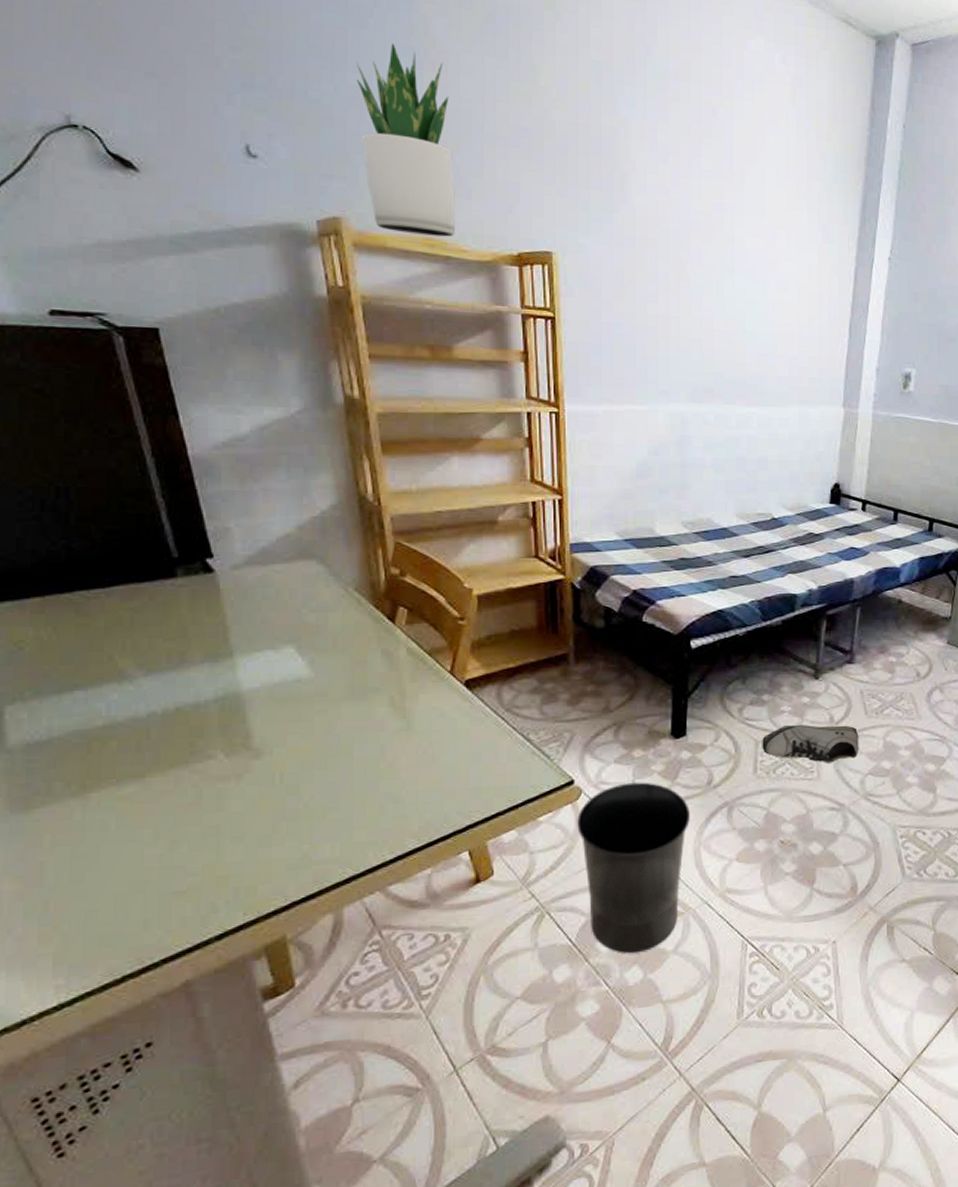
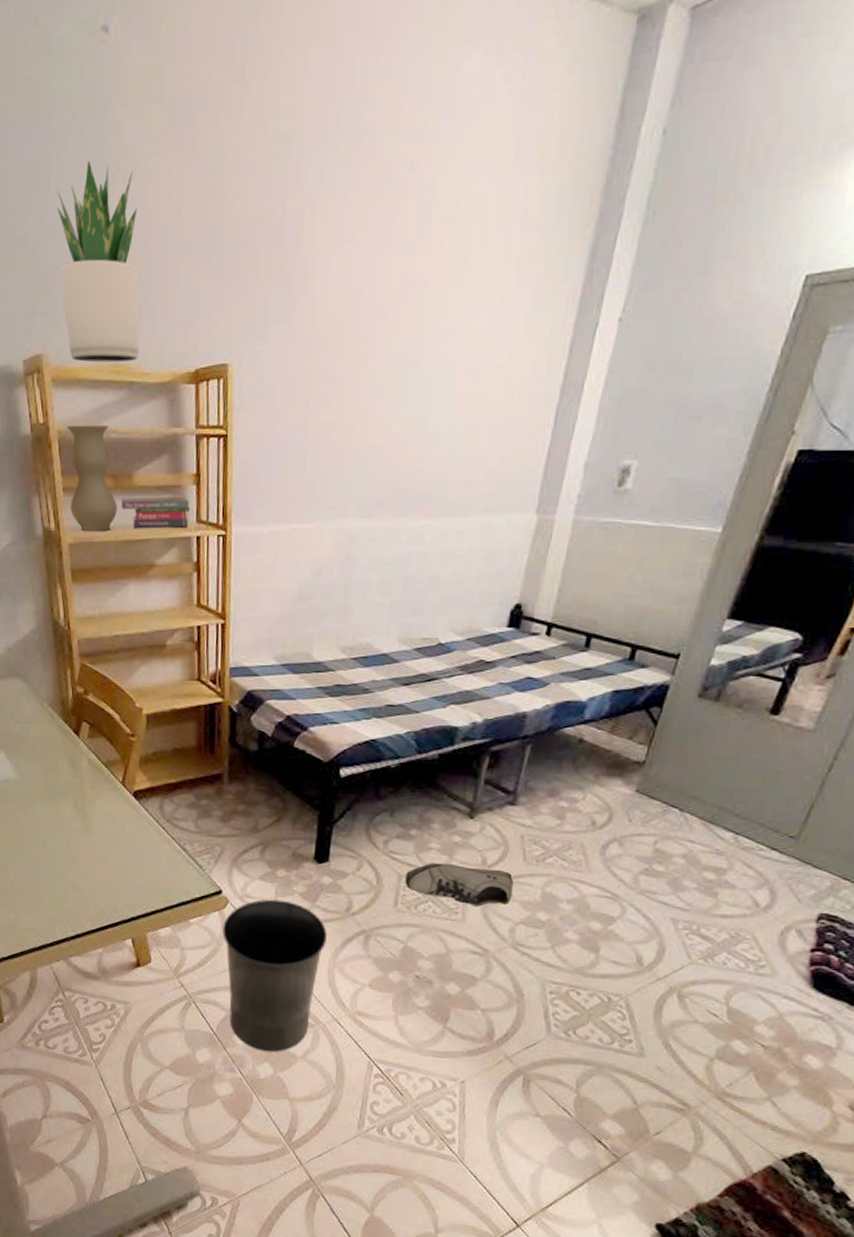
vase: none [372,291,435,403] -> present [67,424,117,532]
books: none [440,369,518,403] -> present [121,497,190,529]

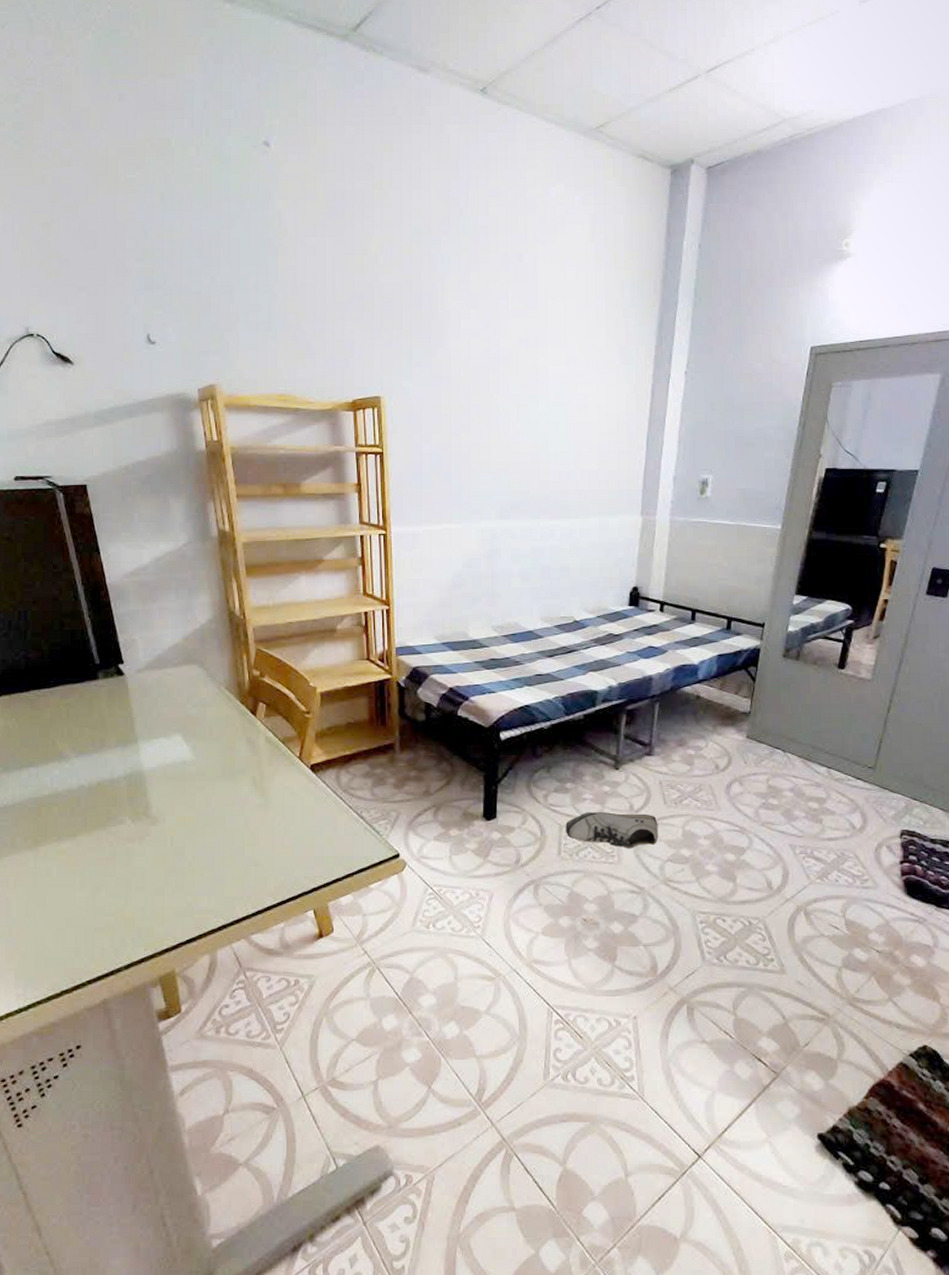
planter: present [57,161,140,363] -> none [228,238,303,393]
vase: present [67,424,117,532] -> none [239,442,287,532]
books: present [121,497,190,529] -> none [291,503,353,530]
waste bin: present [222,899,327,1052] -> none [402,858,500,1009]

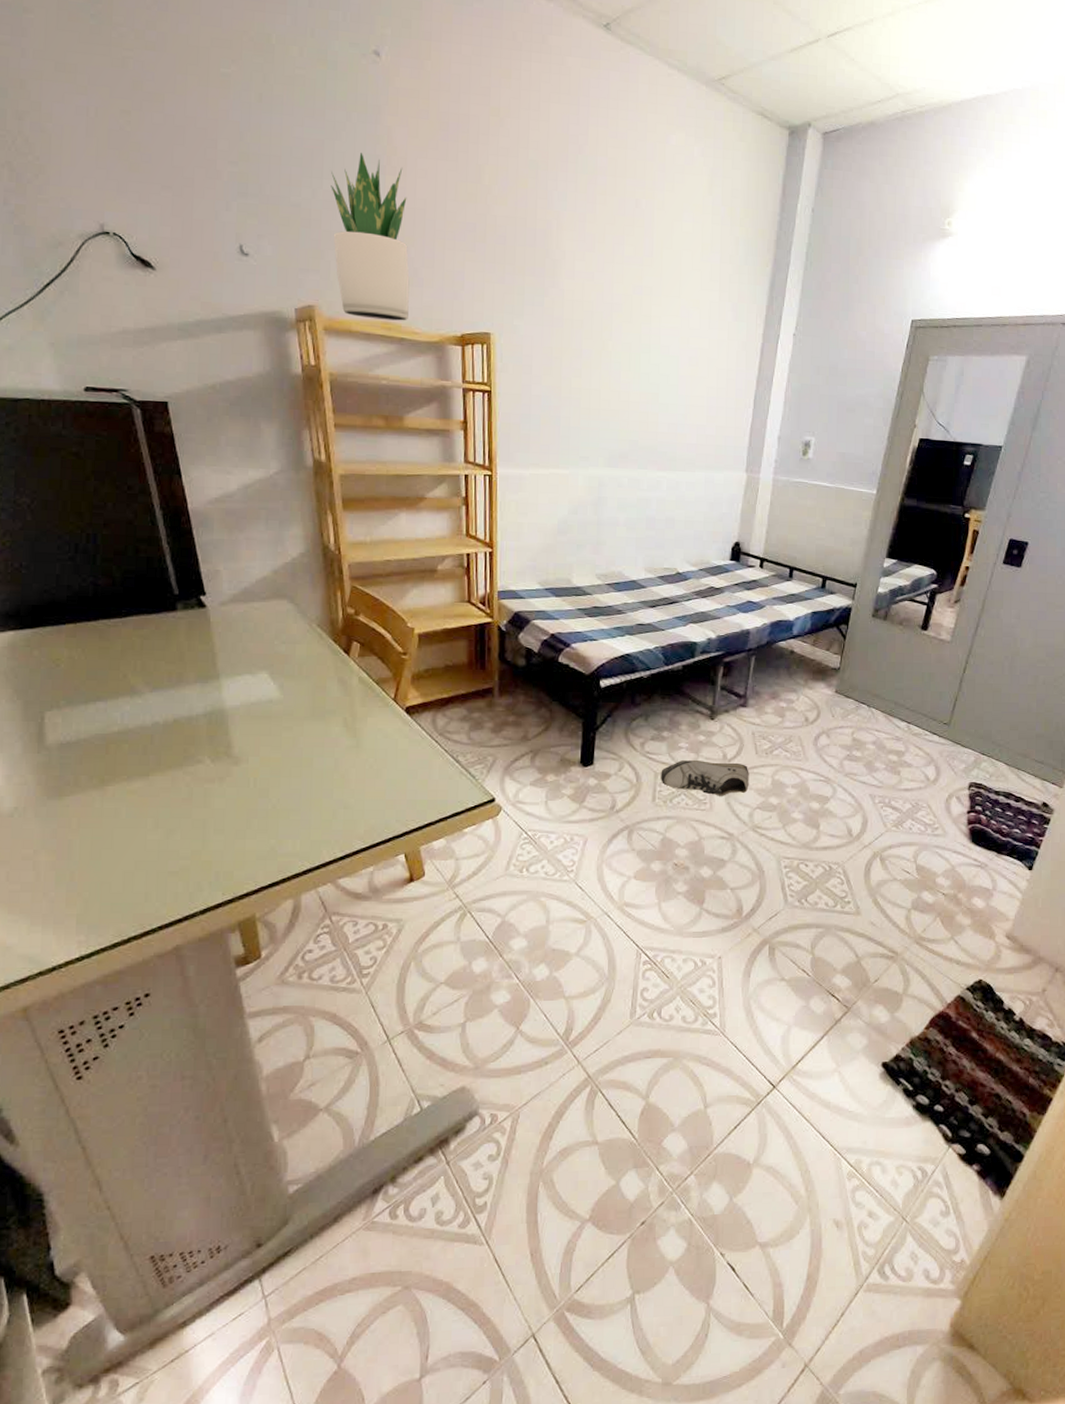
planter: none [228,238,303,393] -> present [331,153,410,321]

